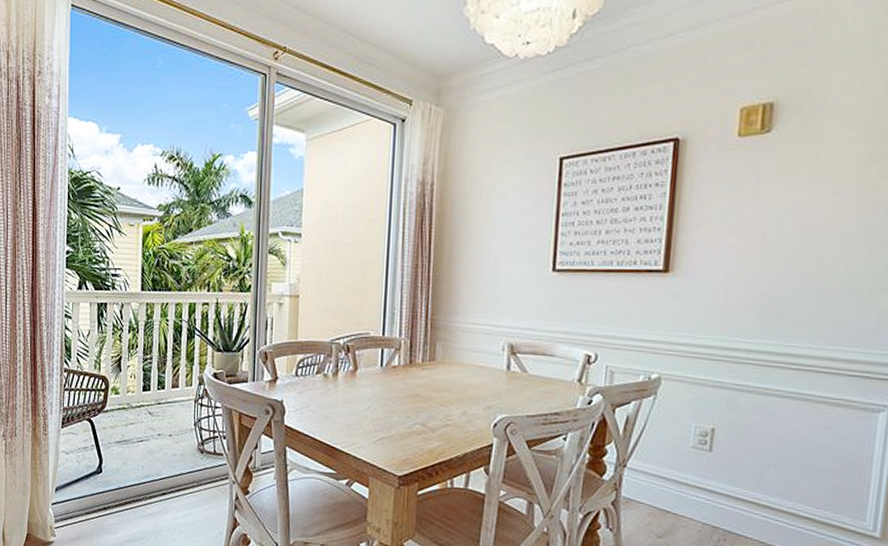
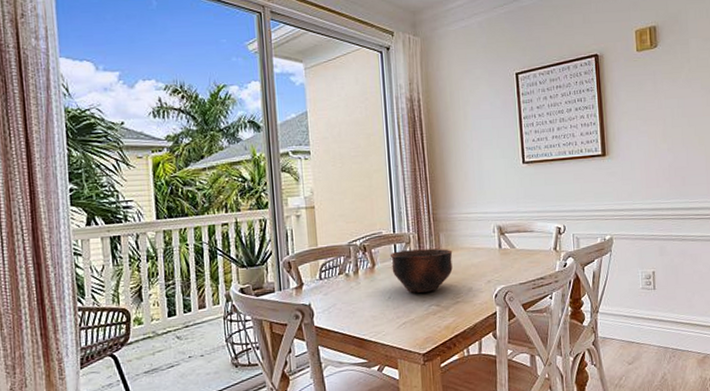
bowl: none [375,357,449,408] -> present [389,248,453,293]

